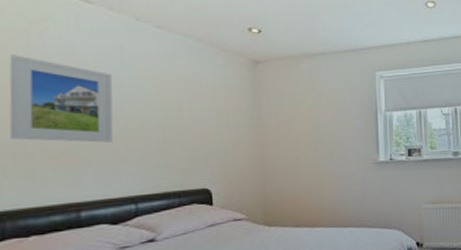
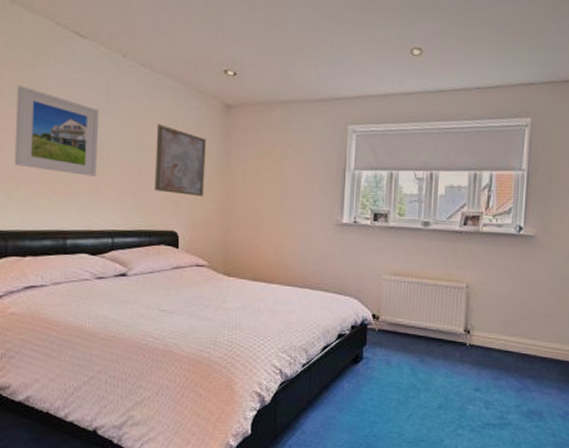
wall art: none [180,84,237,152] -> present [155,124,206,196]

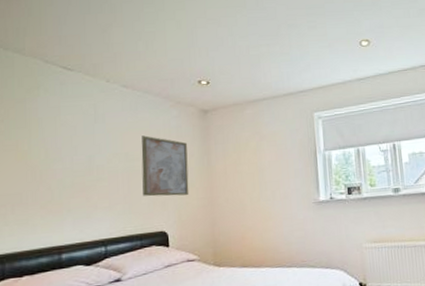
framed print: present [15,85,100,176] -> none [10,119,88,192]

